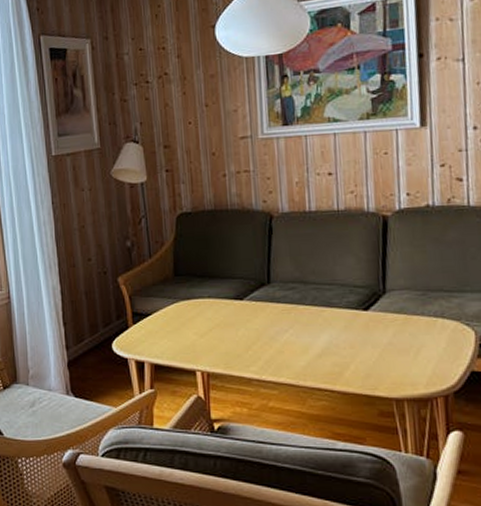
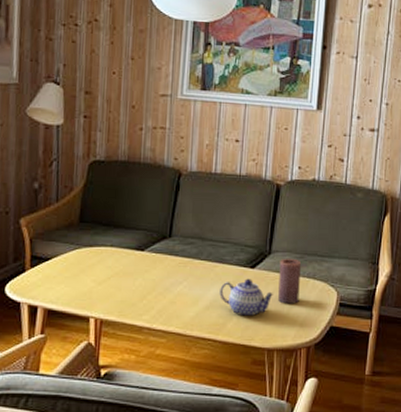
teapot: none [331,322,394,364] -> present [220,278,273,317]
candle: none [397,296,428,348] -> present [278,258,301,304]

